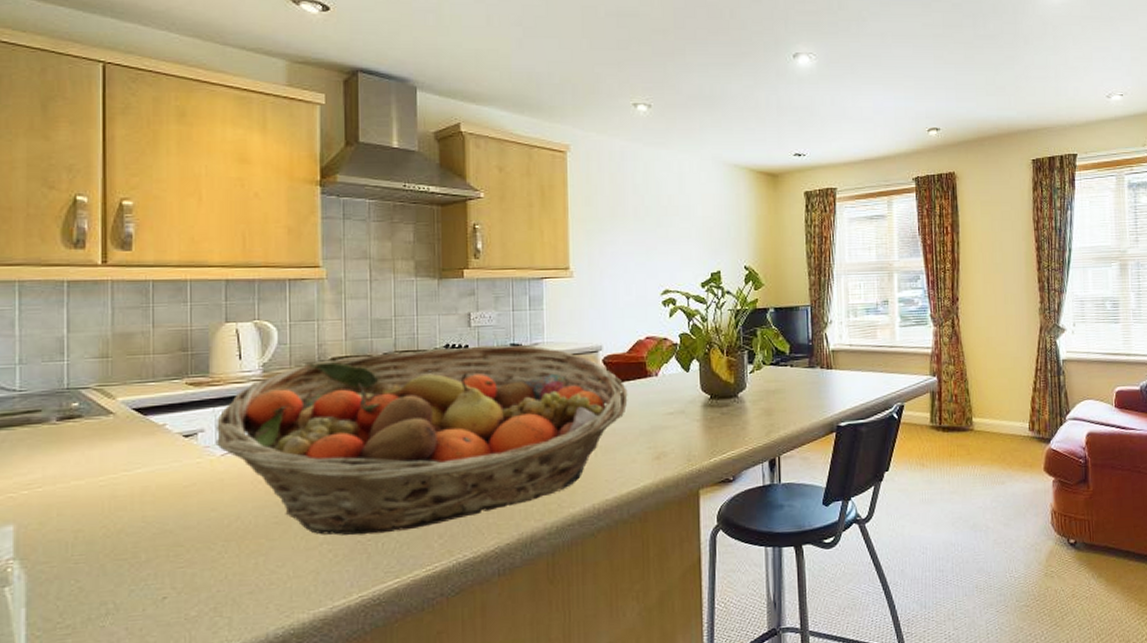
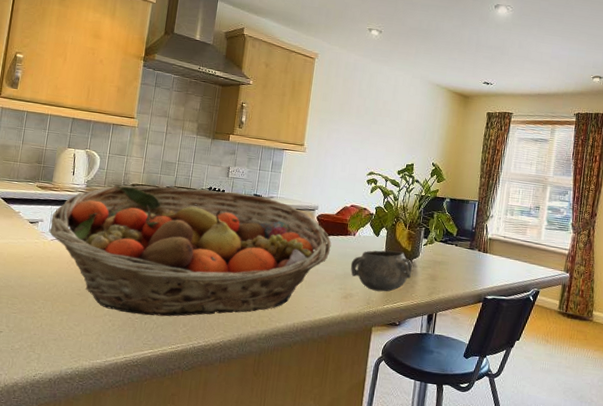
decorative bowl: none [657,386,739,443] -> present [350,250,412,292]

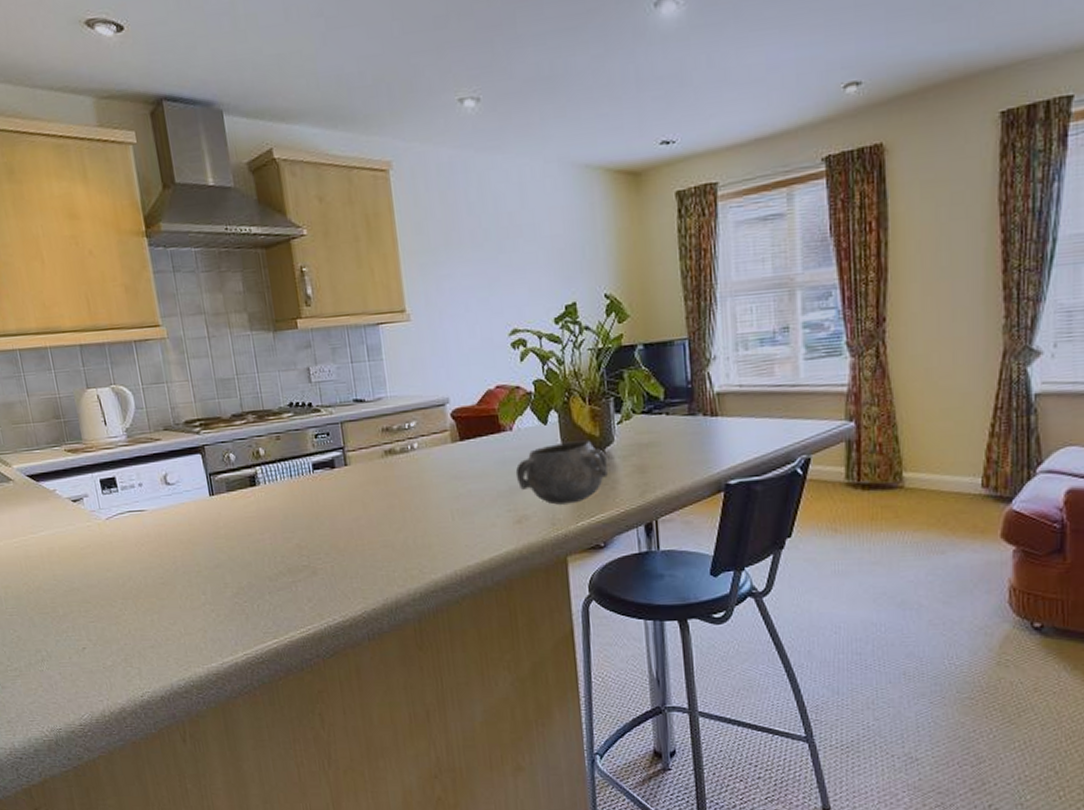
fruit basket: present [49,185,332,317] -> none [96,400,482,597]

